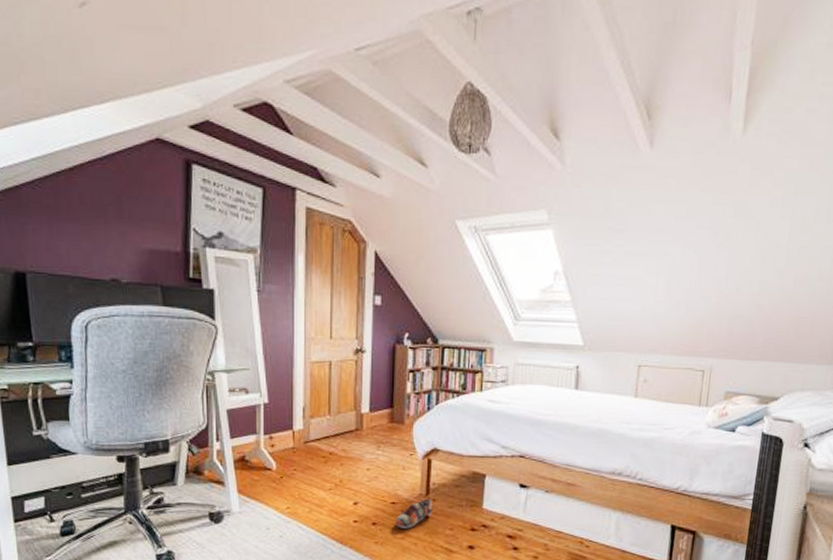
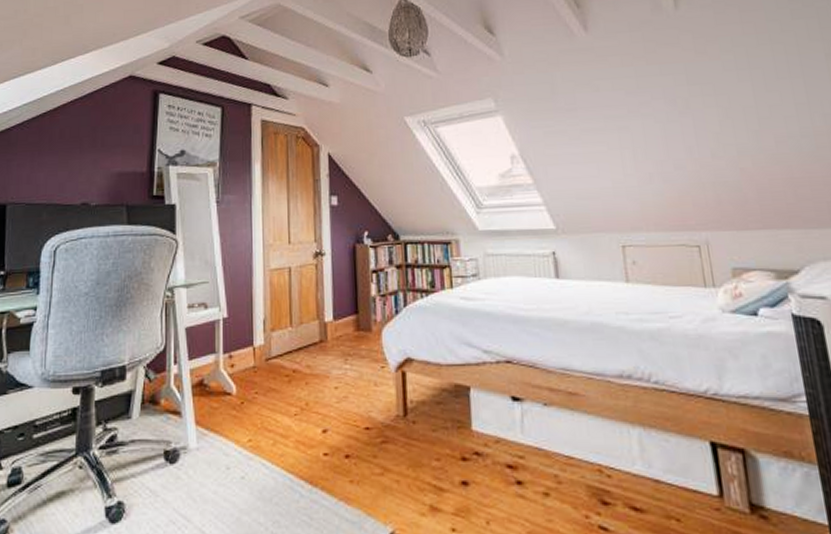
shoe: present [395,498,433,529] -> none [371,420,414,461]

